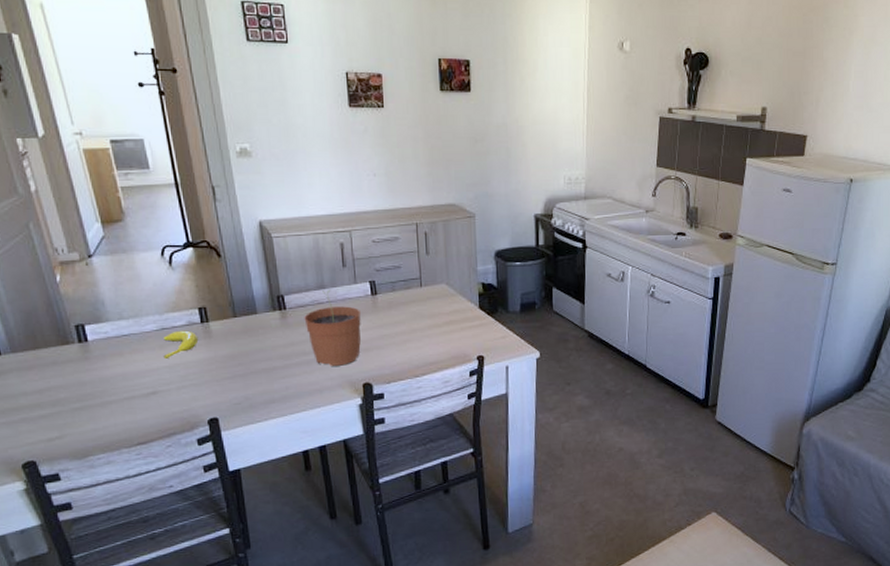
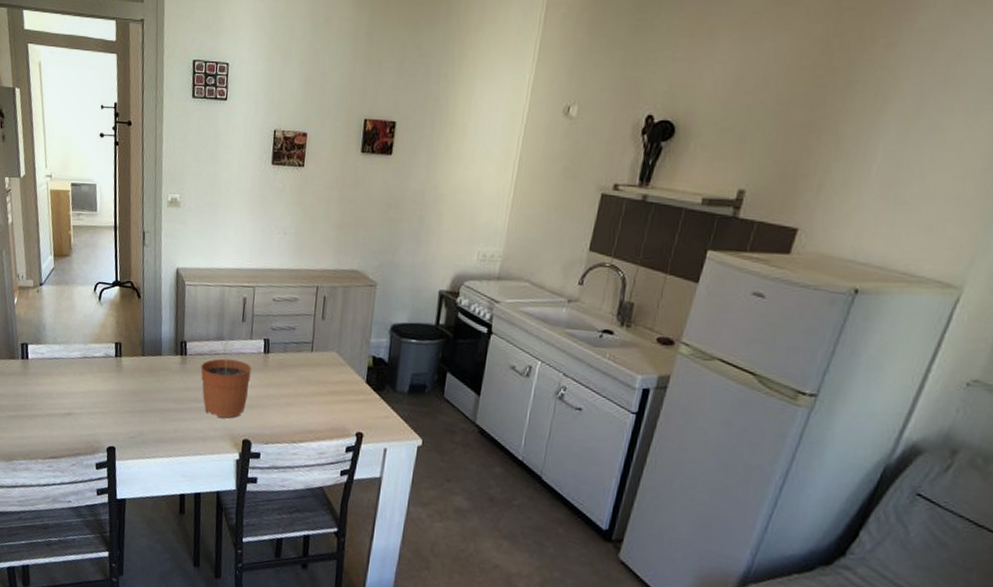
banana: present [163,330,199,358] -> none [81,360,111,385]

